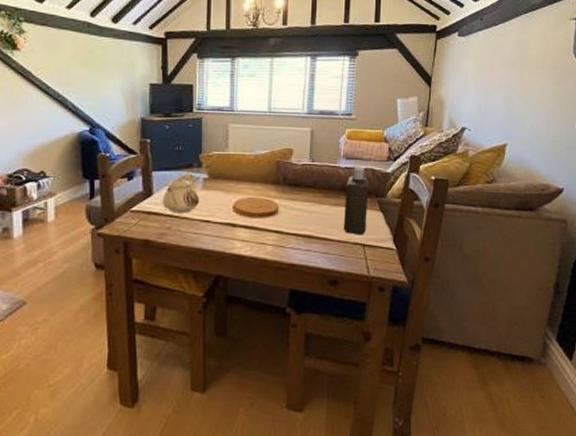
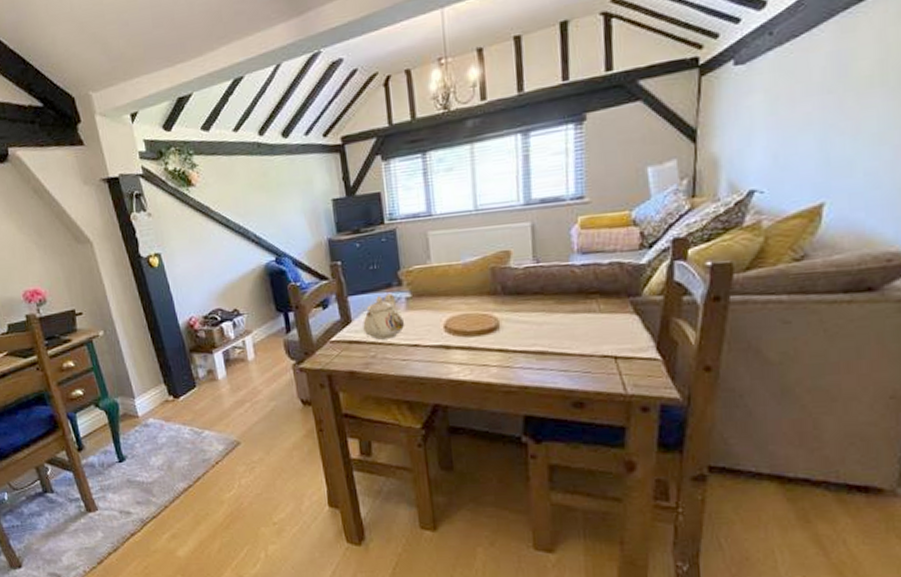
bottle: present [343,168,369,235] -> none [584,262,618,346]

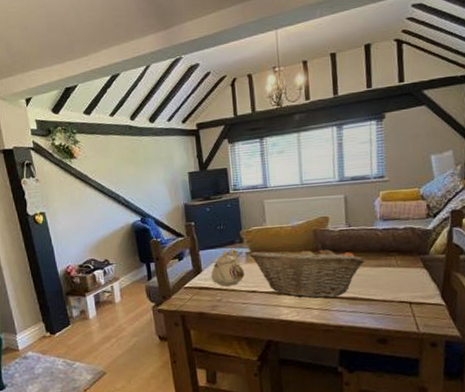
fruit basket: none [409,288,557,353] -> present [249,246,365,298]

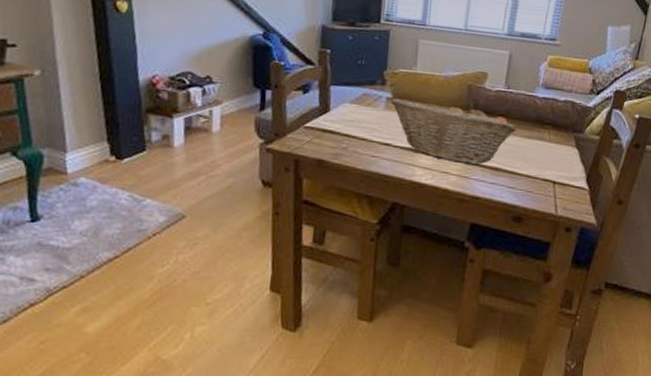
teapot: present [211,249,244,287] -> none [340,91,380,134]

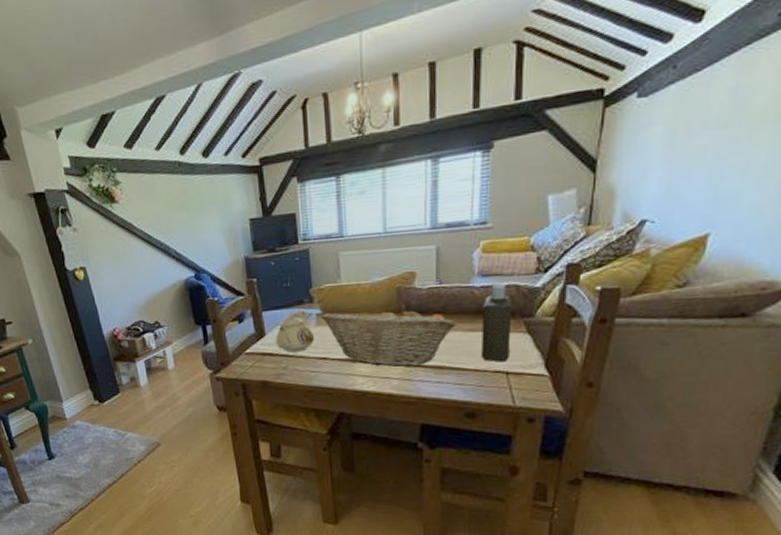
teapot: none [340,91,380,134] -> present [276,310,314,353]
bottle: none [534,98,568,172] -> present [480,285,512,362]

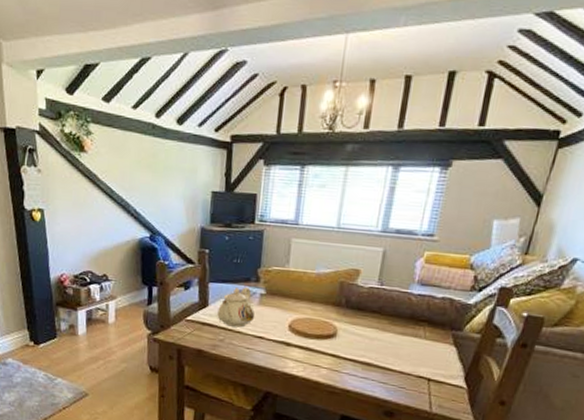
fruit basket: present [320,307,456,367] -> none [263,294,390,359]
bottle: present [480,285,512,362] -> none [407,295,445,369]

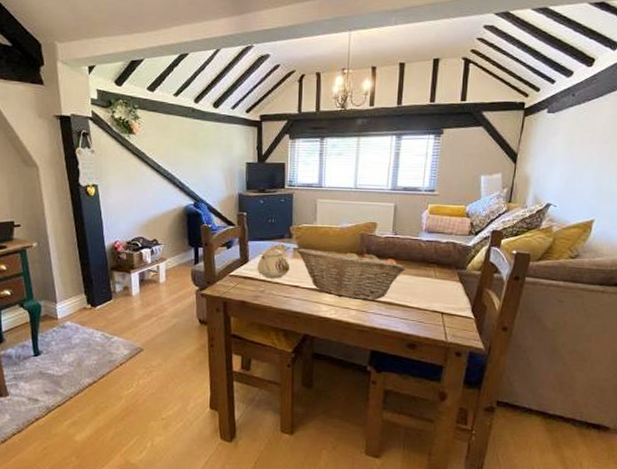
fruit basket: none [263,294,390,359] -> present [296,248,405,300]

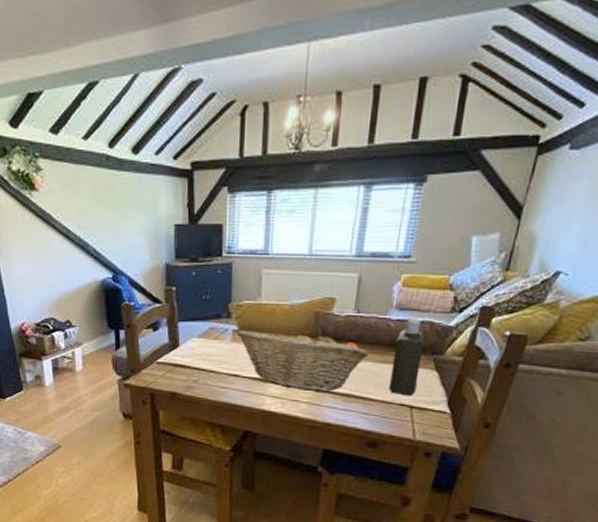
teapot: present [257,243,289,279] -> none [189,324,228,367]
bottle: none [423,241,450,304] -> present [388,320,425,396]

